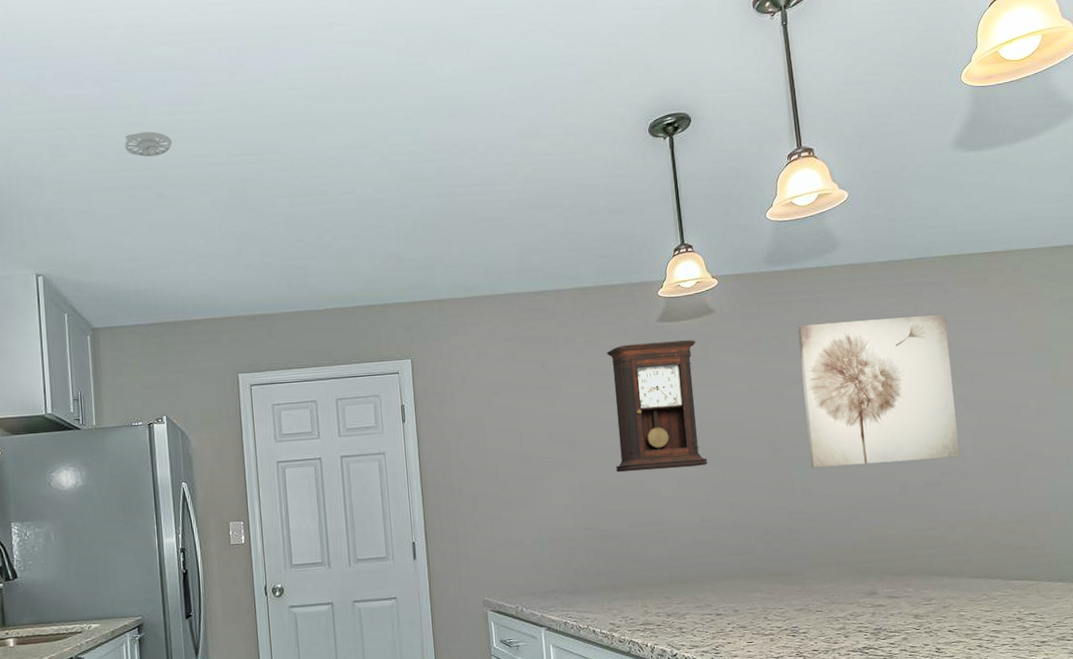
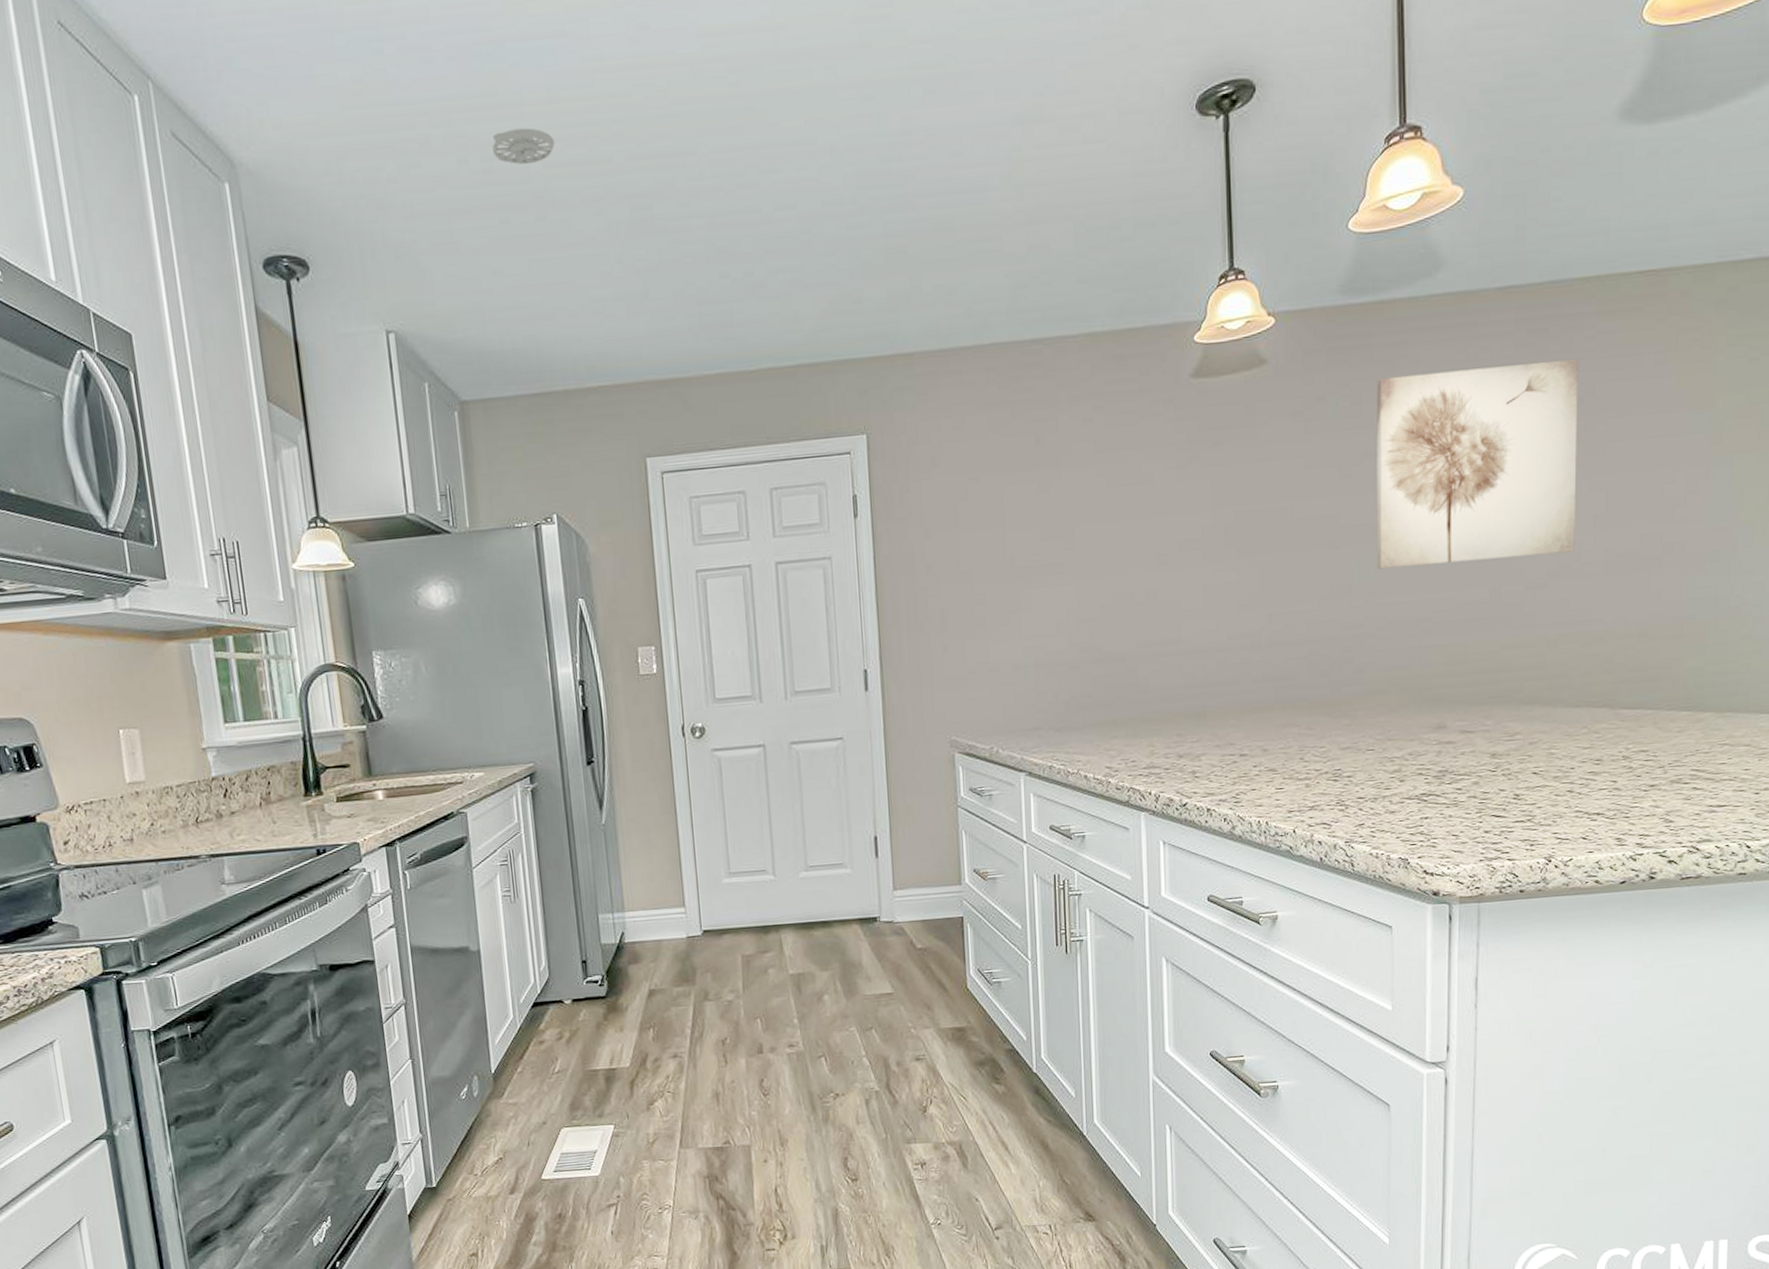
pendulum clock: present [606,340,708,473] -> none [1121,401,1244,579]

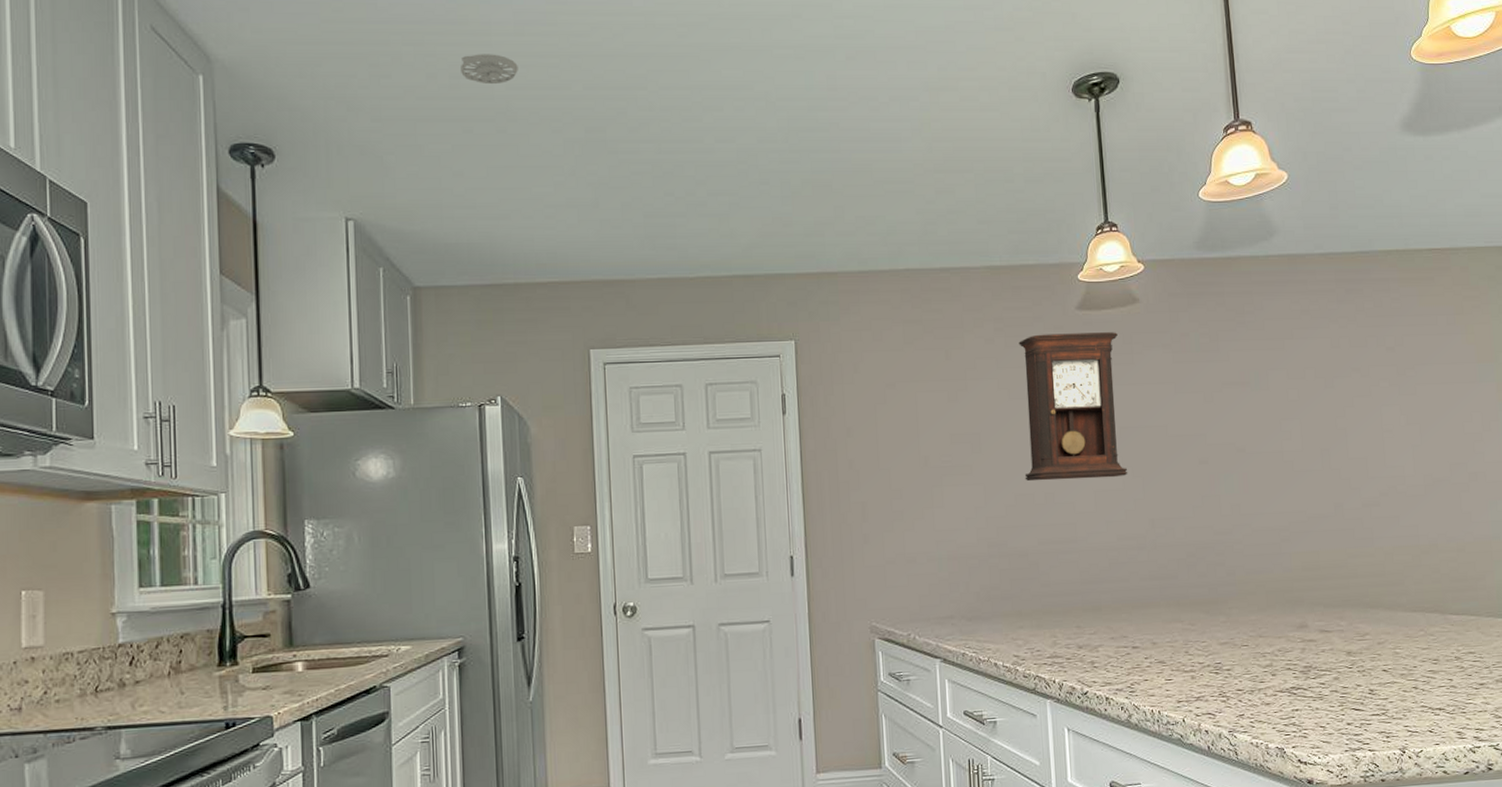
pendulum clock: none [1121,401,1244,579] -> present [1018,332,1128,482]
wall art: present [1376,358,1578,569] -> none [1229,315,1399,483]

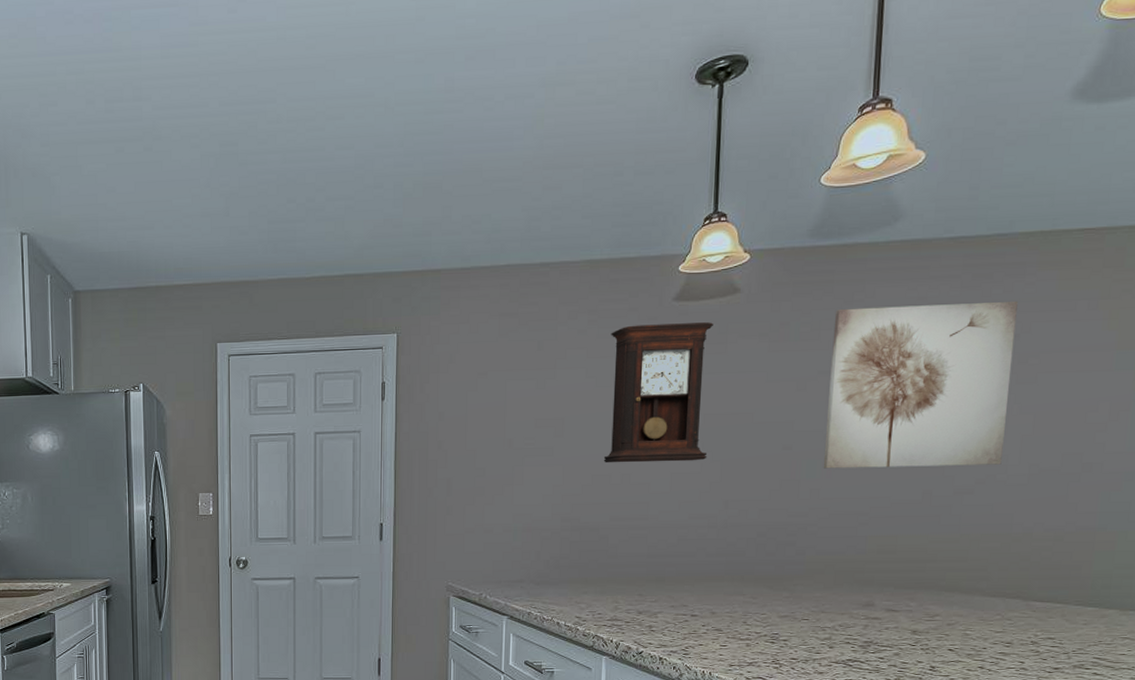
smoke detector: present [461,54,518,85] -> none [115,77,163,107]
wall art: none [1229,315,1399,483] -> present [823,300,1018,469]

